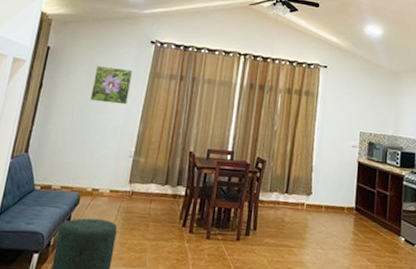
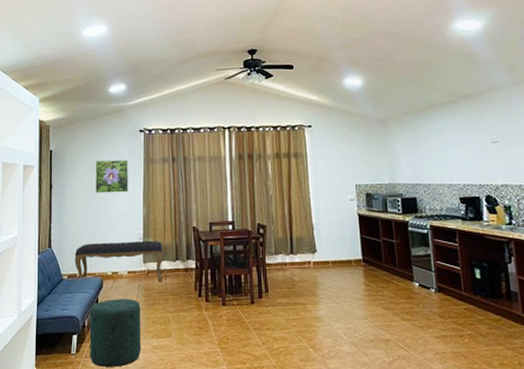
bench: none [51,153,154,207] -> present [74,241,163,283]

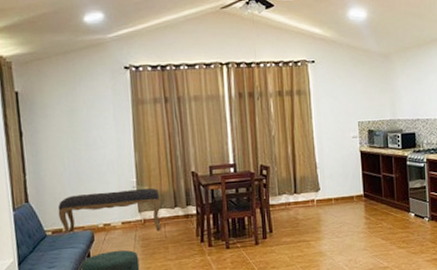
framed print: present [95,160,129,193] -> none [73,101,116,140]

